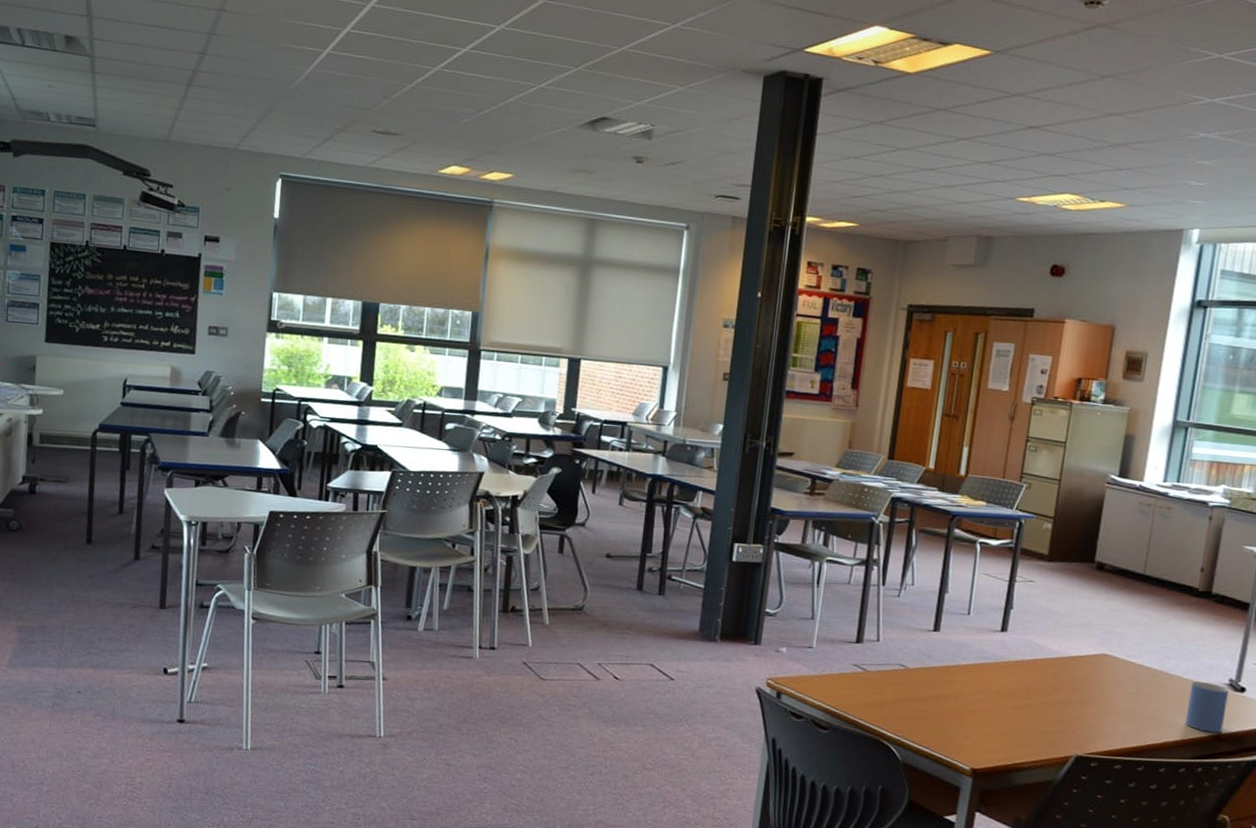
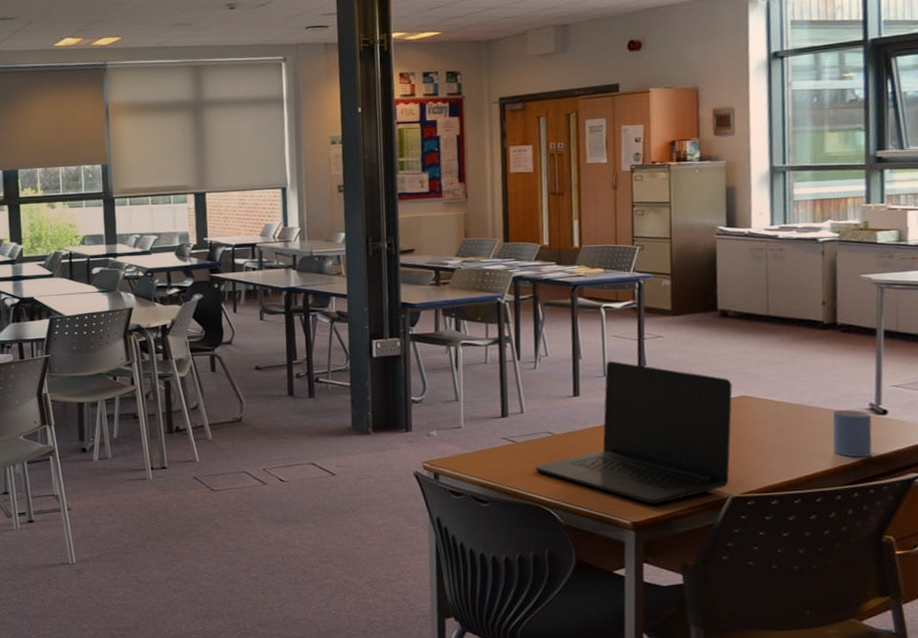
laptop: none [881,599,1096,754] -> present [535,361,733,504]

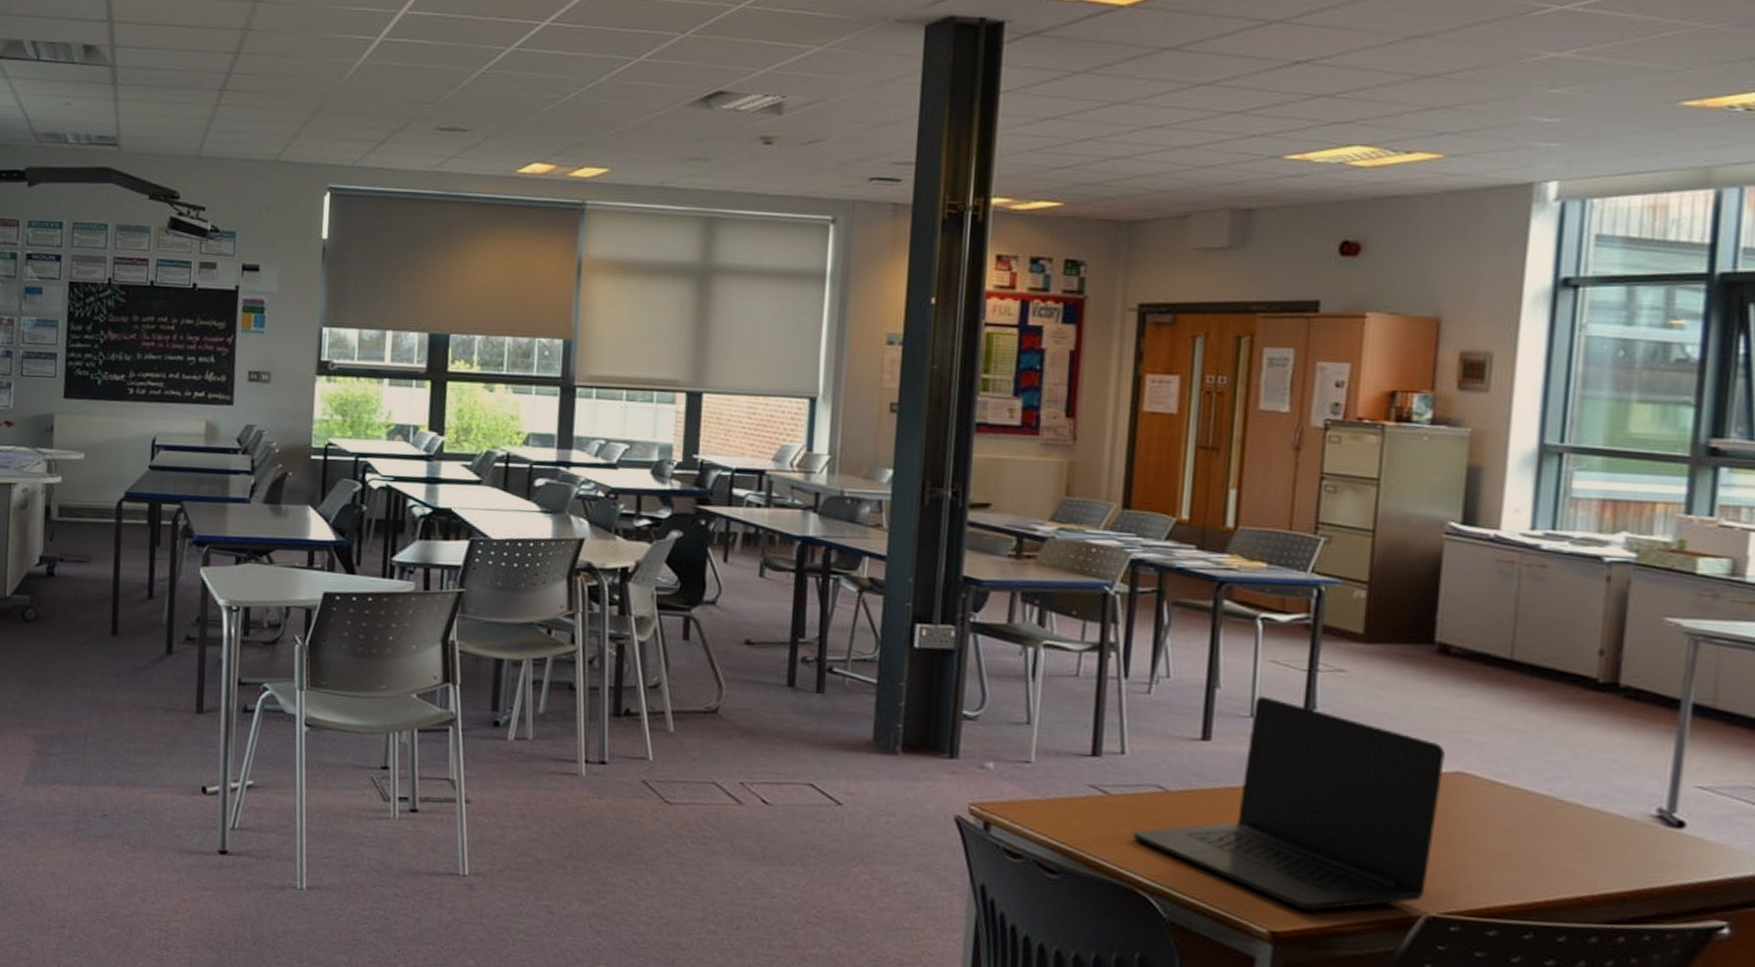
mug: present [832,409,872,458] -> none [1592,811,1659,887]

